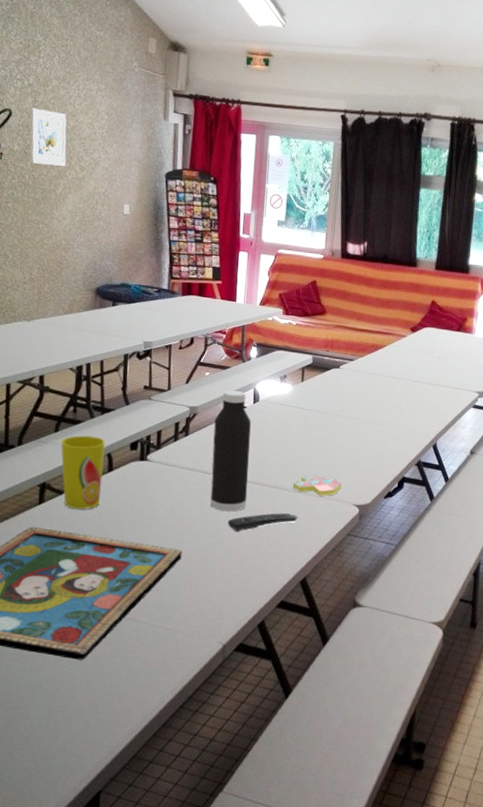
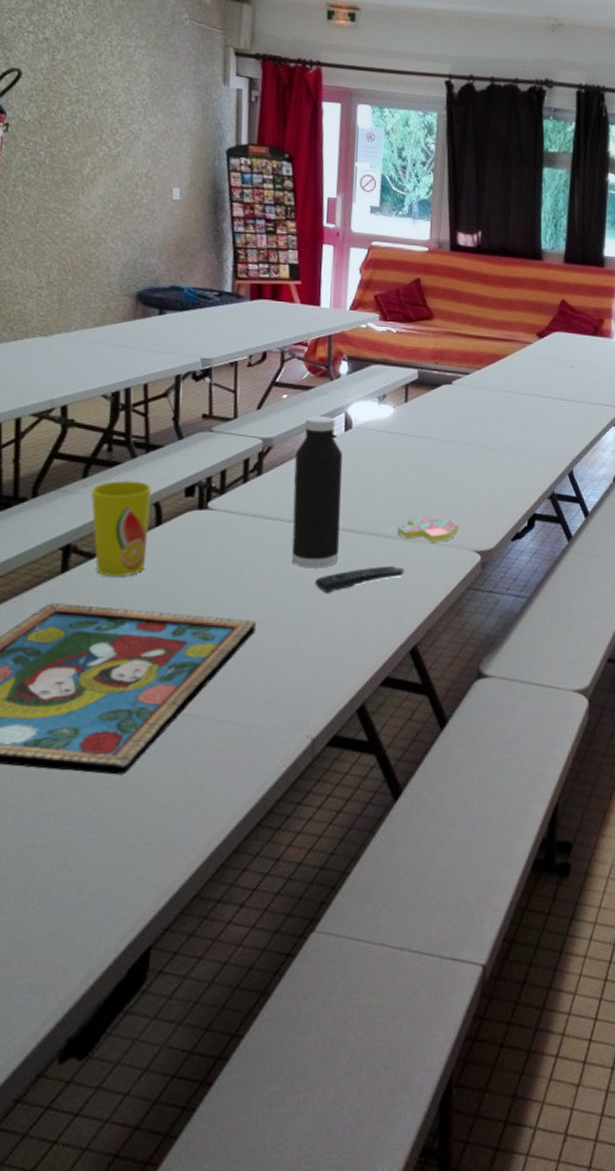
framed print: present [29,107,67,167] -> none [45,67,96,142]

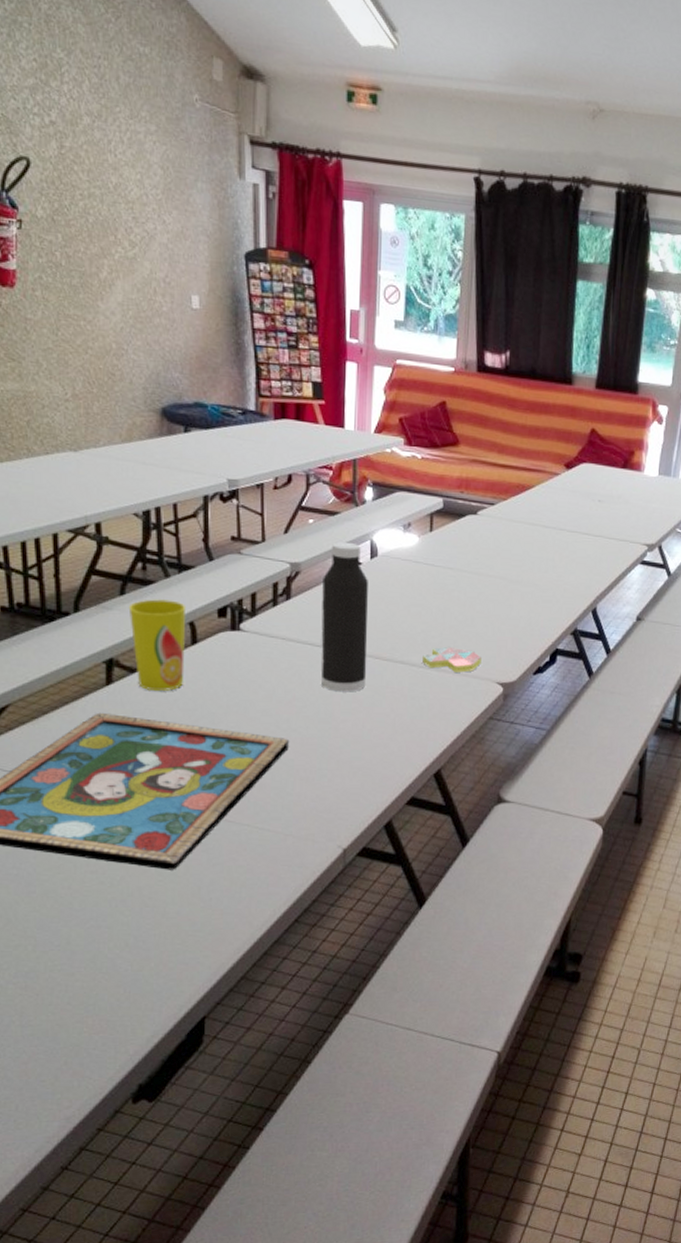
remote control: present [315,566,405,594] -> none [343,693,429,717]

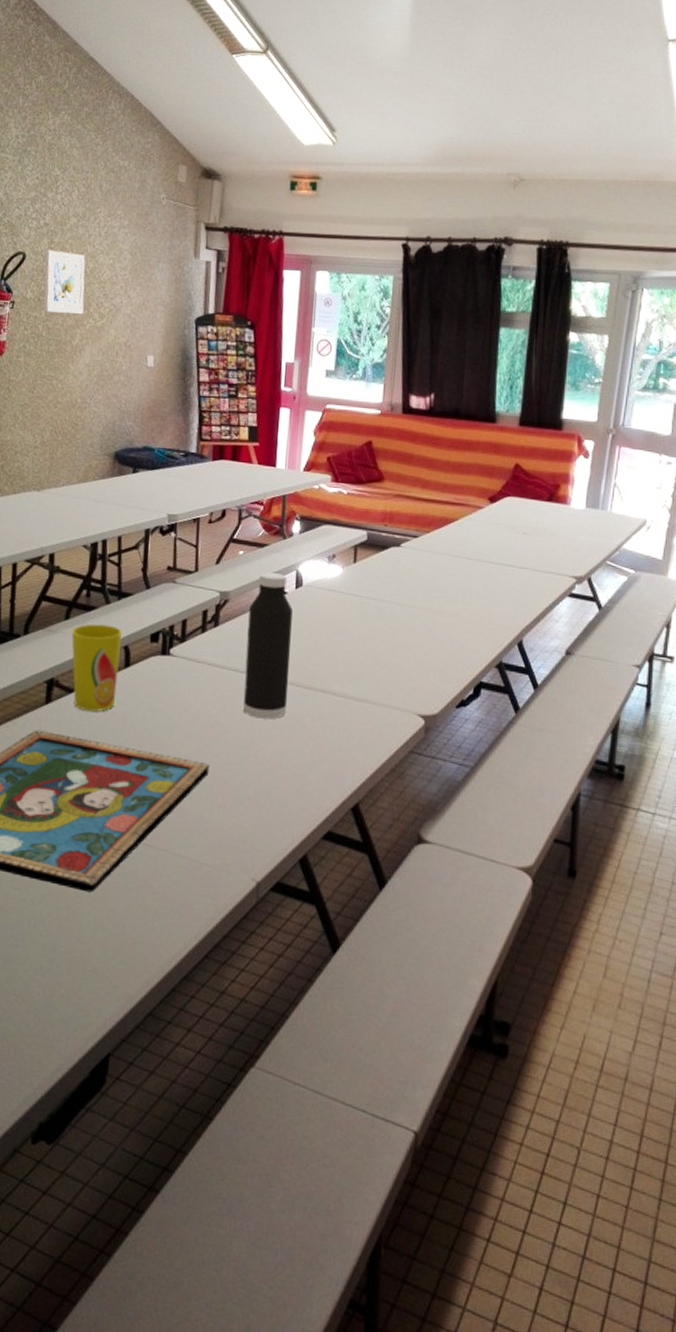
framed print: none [55,155,110,242] -> present [43,249,86,315]
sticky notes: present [423,647,481,673] -> none [343,676,403,703]

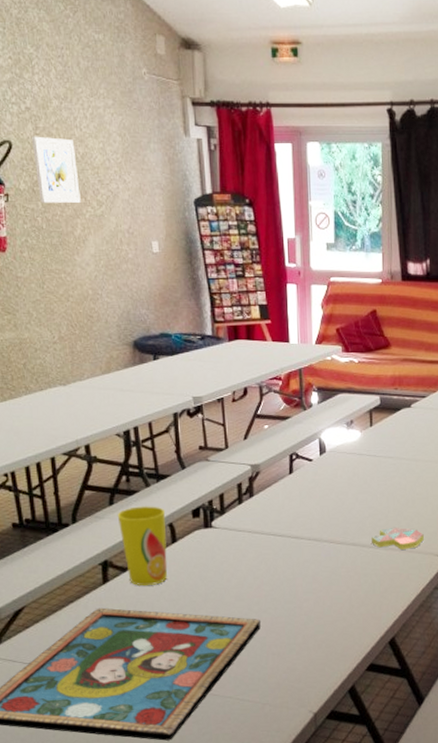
water bottle: present [243,573,293,720] -> none [279,443,324,575]
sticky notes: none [343,676,403,703] -> present [372,528,424,550]

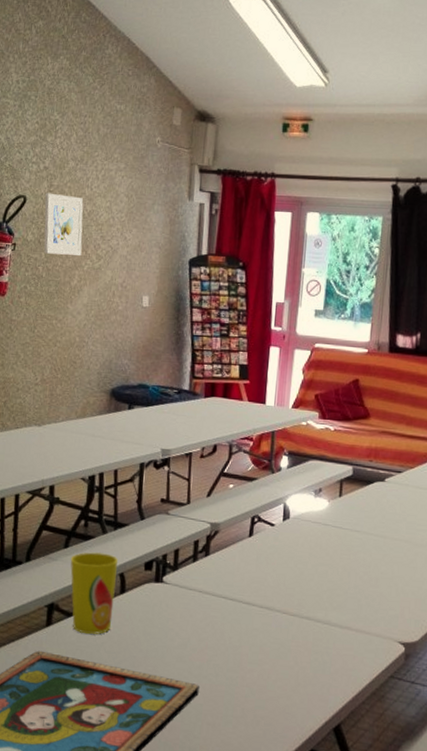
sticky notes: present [372,528,424,550] -> none [327,605,384,631]

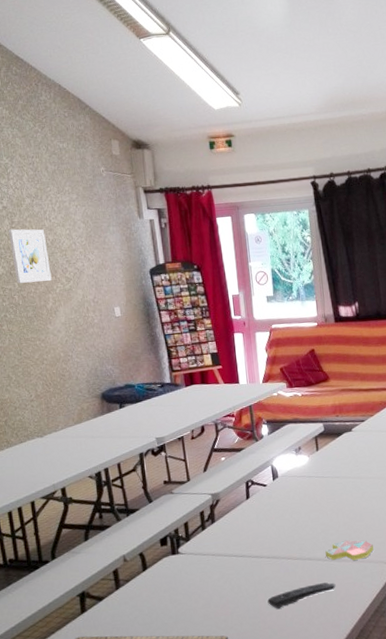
cup: present [70,552,119,635] -> none [92,538,140,613]
remote control: none [251,647,332,668] -> present [267,582,336,610]
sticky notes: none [327,605,384,631] -> present [325,540,374,560]

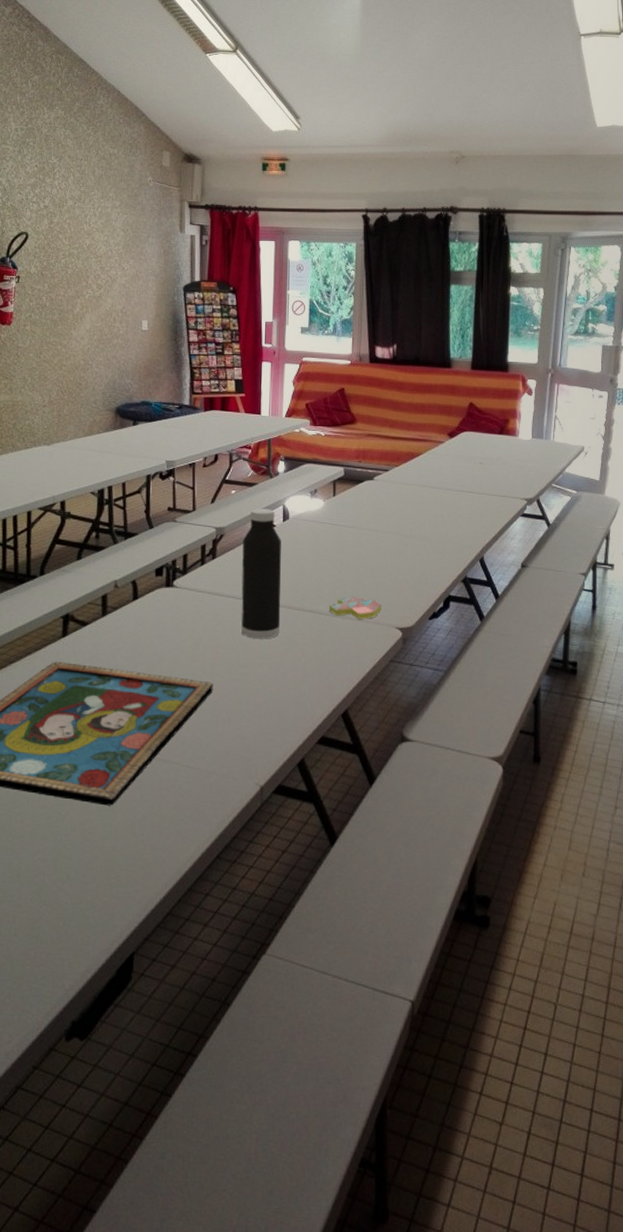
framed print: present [8,229,52,284] -> none [46,229,83,286]
water bottle: none [237,470,284,591] -> present [241,509,282,639]
remote control: present [267,582,336,610] -> none [260,639,336,662]

